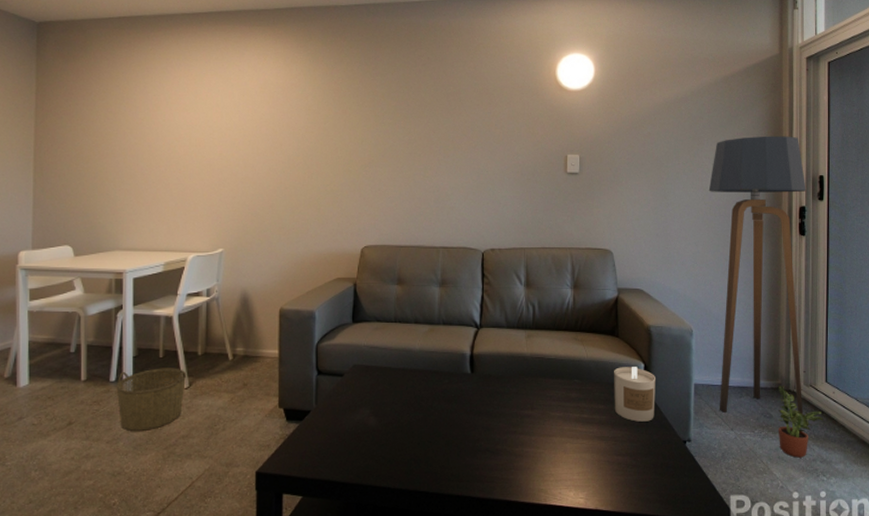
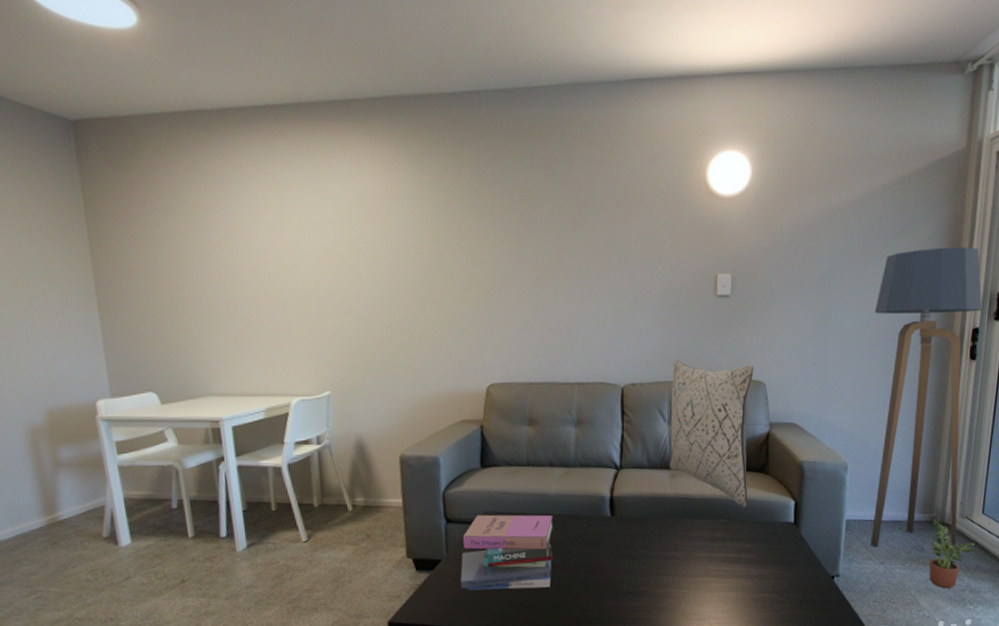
basket: present [116,368,187,431] -> none [228,521,305,587]
books: none [327,367,416,443] -> present [460,514,554,591]
pillow: none [525,229,602,369] -> present [669,360,754,507]
candle: present [614,367,657,422] -> none [761,504,807,559]

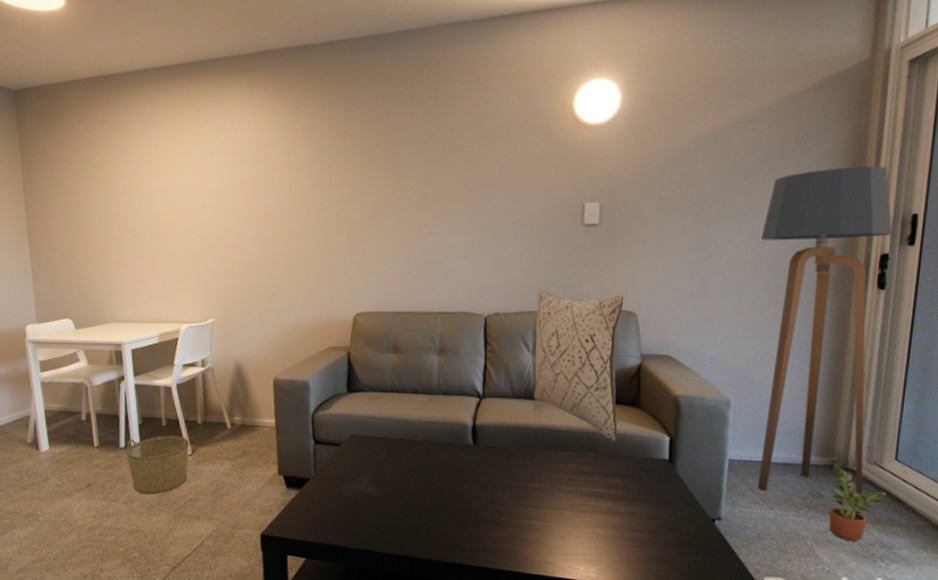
basket: none [228,521,305,587] -> present [126,435,190,493]
books: present [460,514,554,591] -> none [327,437,416,511]

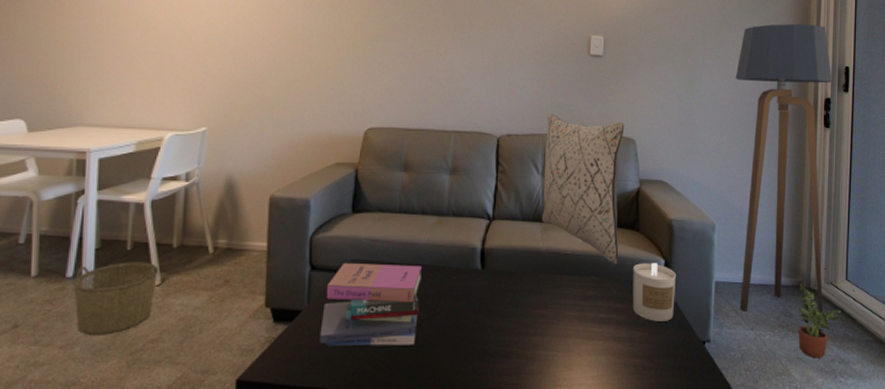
books: none [327,437,416,511] -> present [319,262,422,346]
candle: none [632,440,684,498] -> present [632,263,677,322]

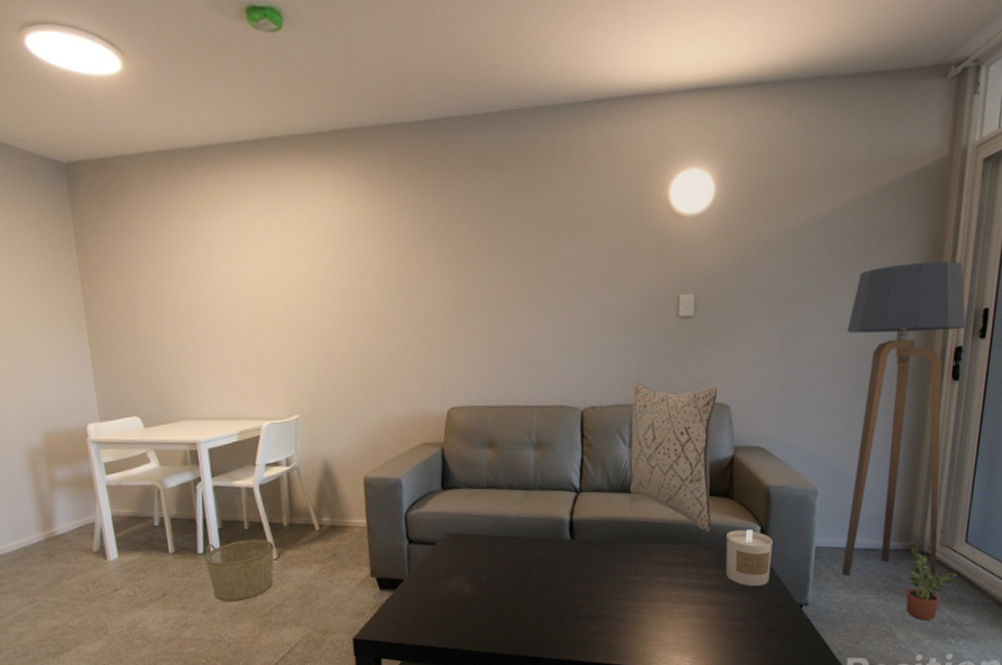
books: present [319,262,422,346] -> none [422,536,513,610]

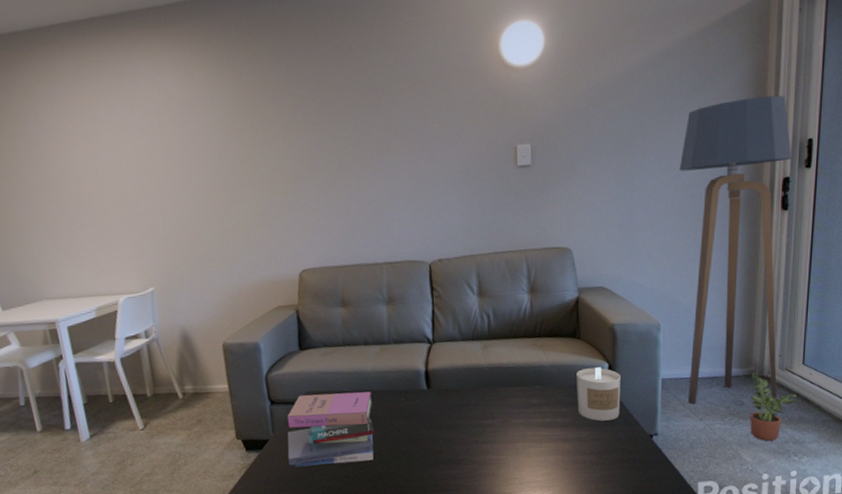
basket: present [205,539,275,601] -> none [72,411,142,474]
books: none [422,536,513,610] -> present [287,391,375,467]
pillow: present [629,383,718,532] -> none [477,233,561,373]

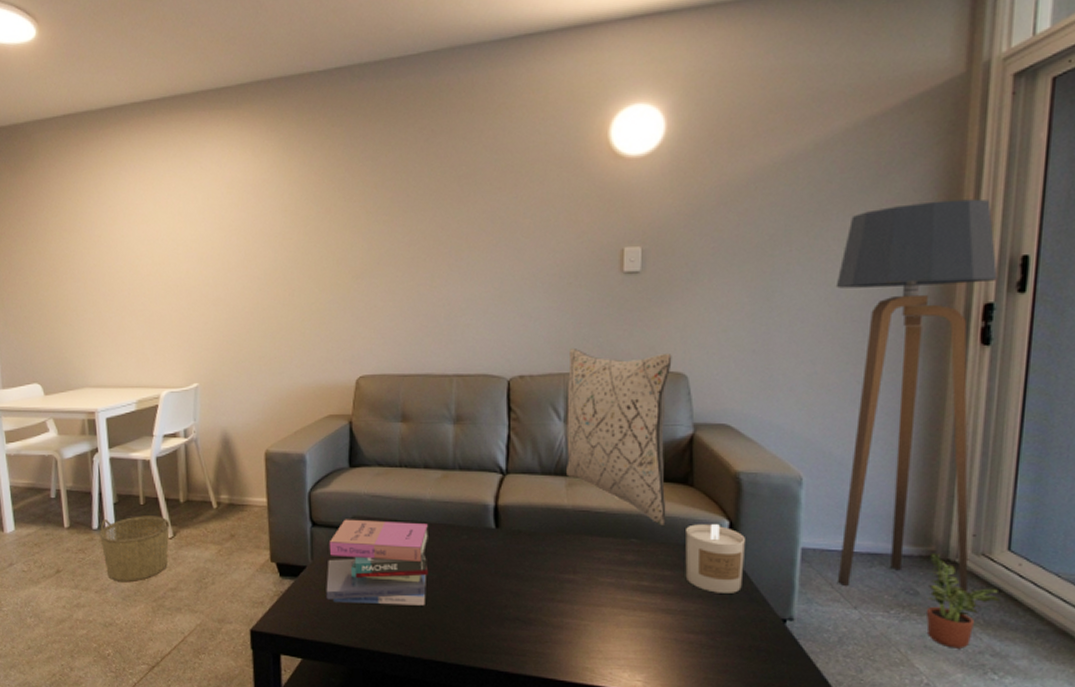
basket: none [72,411,142,474] -> present [99,516,171,581]
pillow: none [477,233,561,373] -> present [565,348,672,526]

